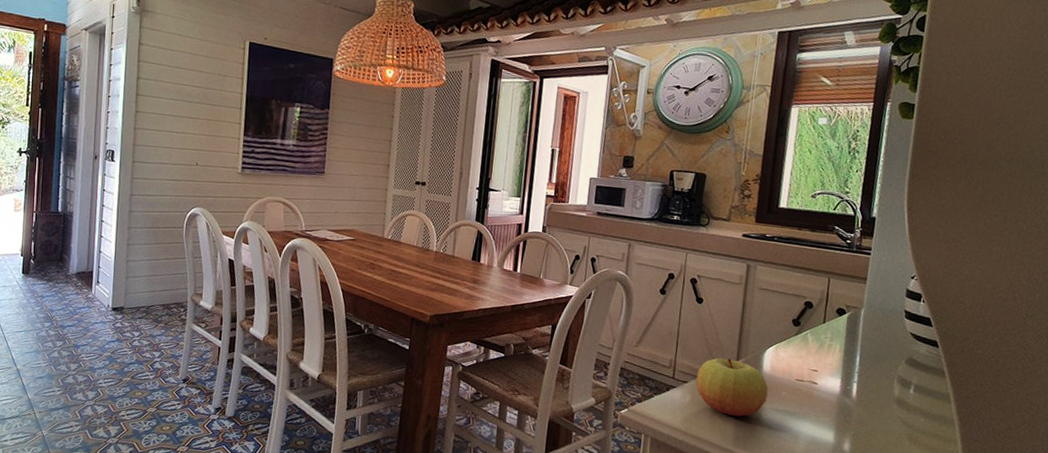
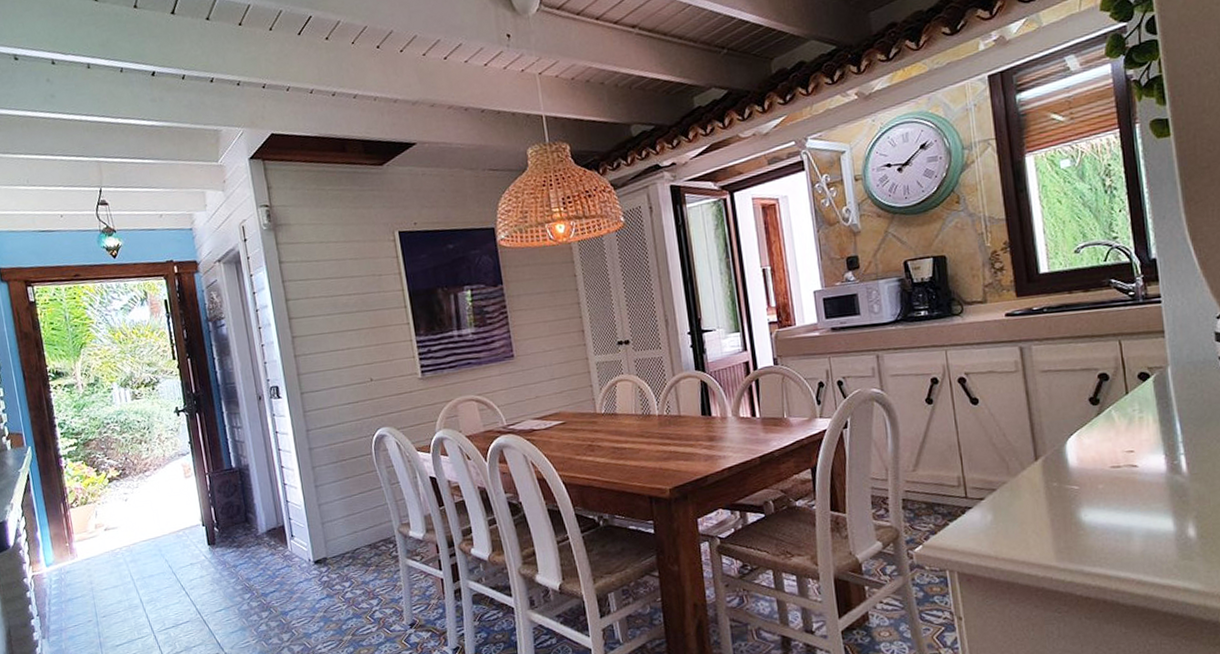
apple: present [695,358,769,417] -> none [993,459,1083,526]

